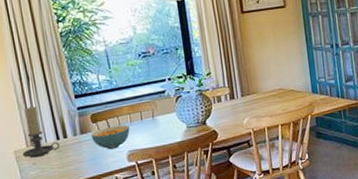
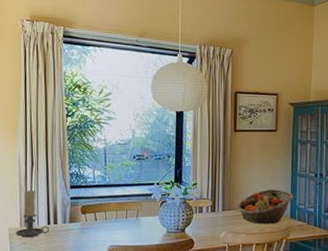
cereal bowl: present [90,125,130,150] -> none [78,219,114,242]
fruit basket: none [255,66,312,105] -> present [236,189,293,224]

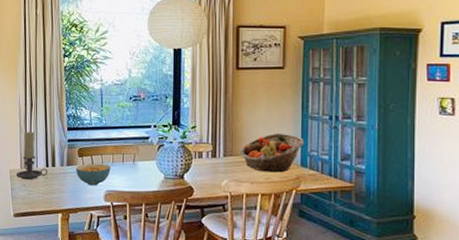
cereal bowl: none [78,219,114,242] -> present [75,163,111,186]

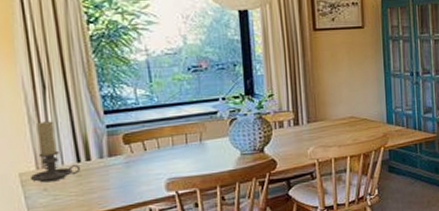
cereal bowl: present [75,163,111,186] -> none [121,148,171,177]
fruit basket: present [239,133,304,173] -> none [324,93,388,134]

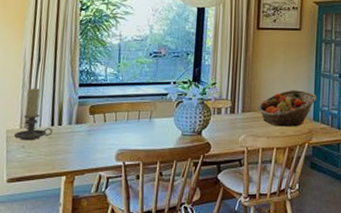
fruit basket: none [324,93,388,134] -> present [257,90,316,127]

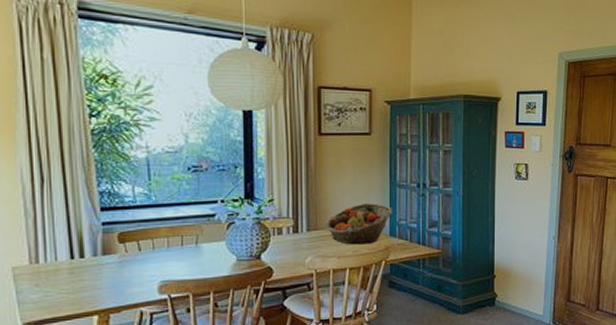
candle holder: present [14,88,53,141] -> none [24,215,74,278]

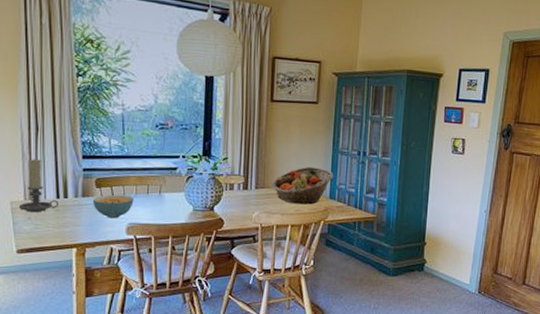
candle holder: none [24,215,74,278] -> present [20,159,59,213]
cereal bowl: none [115,249,166,277] -> present [92,194,134,219]

